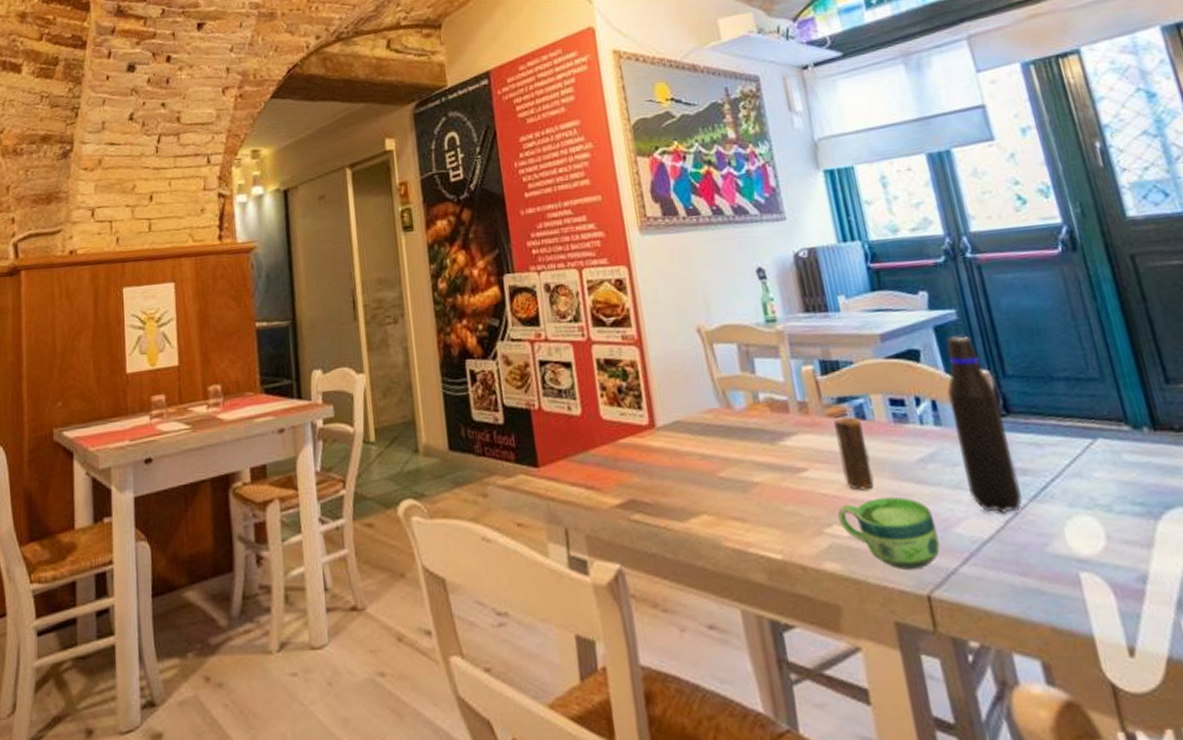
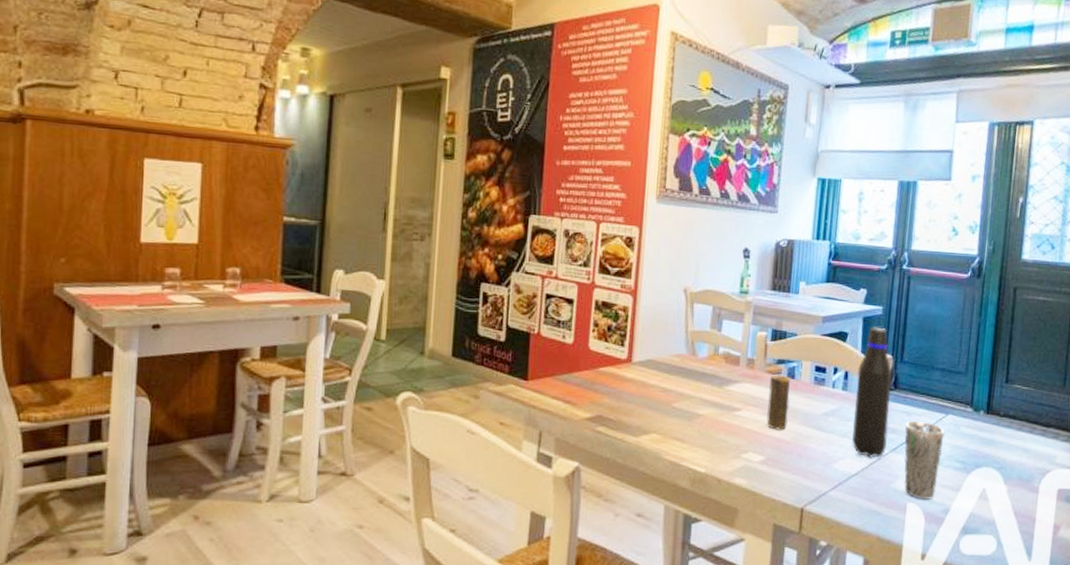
cup: present [838,496,940,570] -> none [754,436,822,489]
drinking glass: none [1039,453,1117,566] -> present [904,420,945,501]

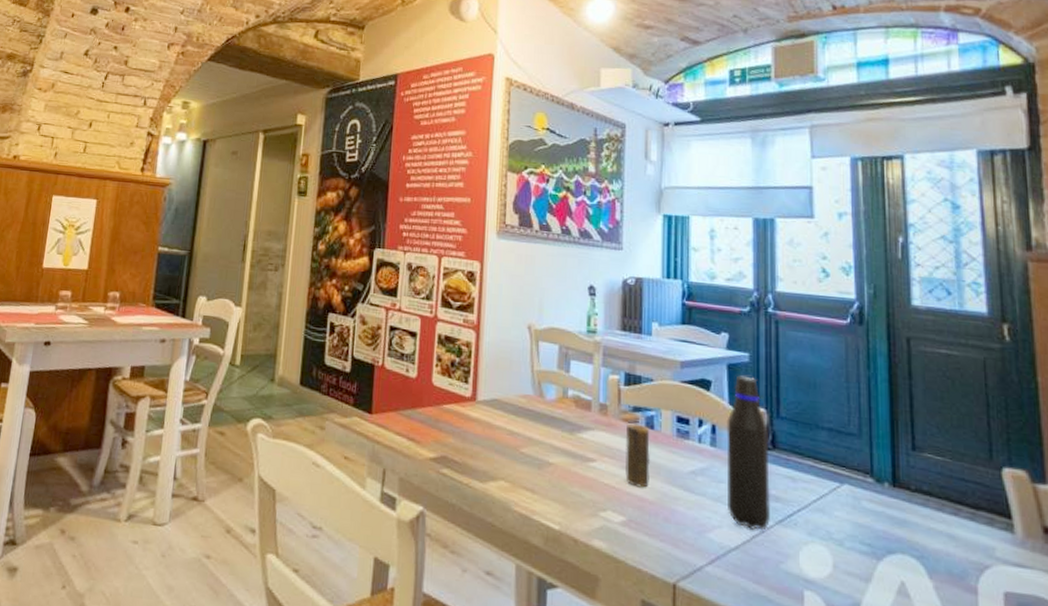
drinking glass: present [904,420,945,501] -> none [792,487,842,590]

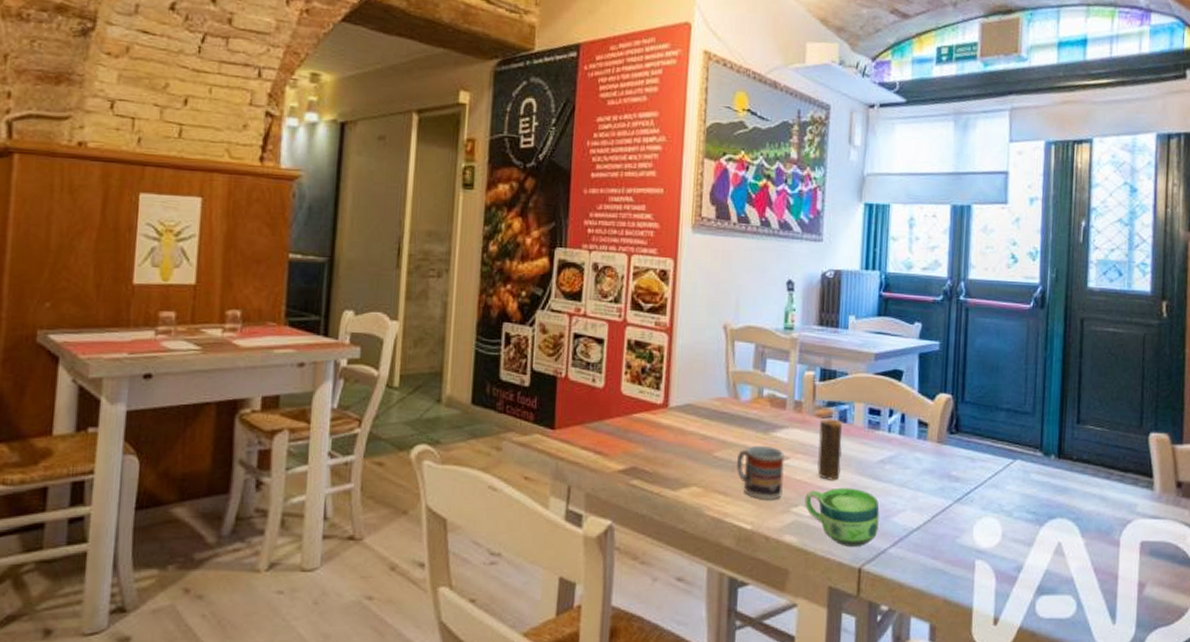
cup: none [542,444,591,502] -> present [736,445,785,500]
cup: none [613,495,693,561] -> present [805,487,880,546]
water bottle: present [726,375,770,531] -> none [912,364,953,510]

